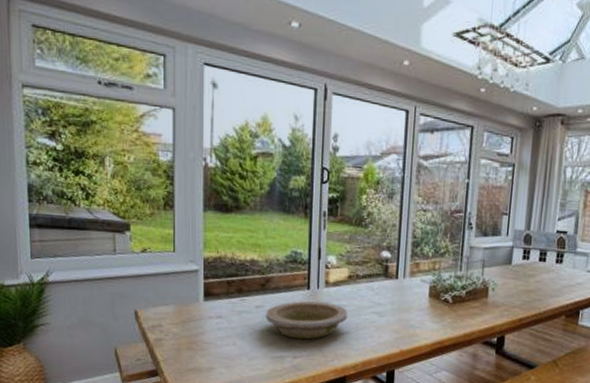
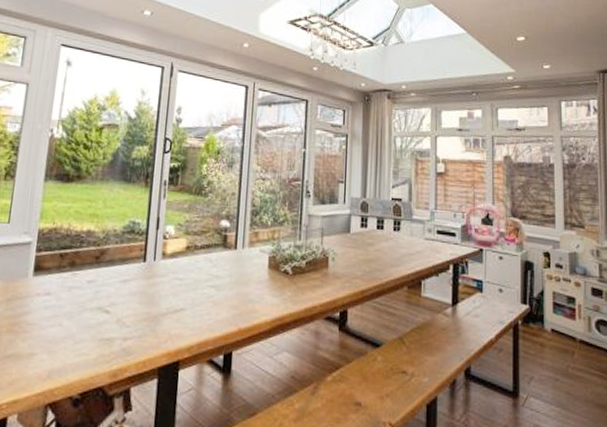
bowl: present [266,301,348,340] -> none [97,274,185,318]

